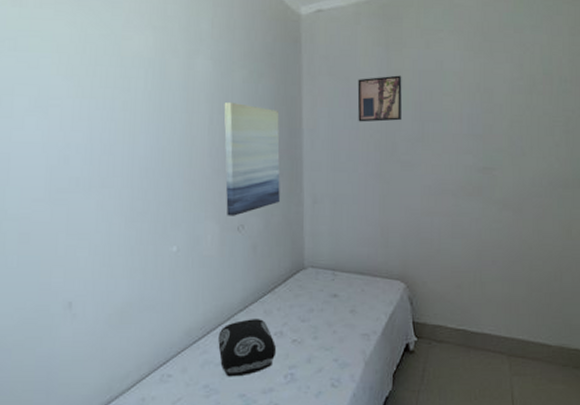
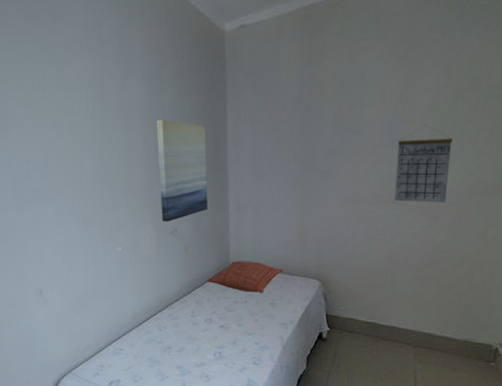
cushion: present [218,319,277,377] -> none [159,307,207,353]
pillow: none [277,261,364,298] -> present [207,261,283,293]
wall art: present [357,75,403,122] -> none [279,88,323,135]
calendar: none [478,116,530,195] -> present [395,125,452,203]

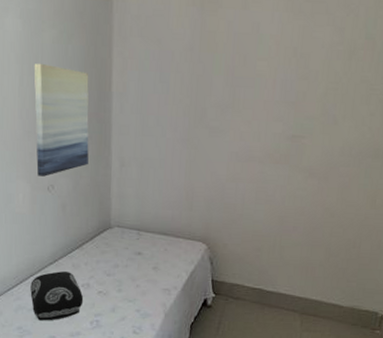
cushion: none [159,307,207,353] -> present [30,271,84,321]
pillow: present [207,261,283,293] -> none [85,221,168,256]
calendar: present [395,125,452,203] -> none [286,82,345,164]

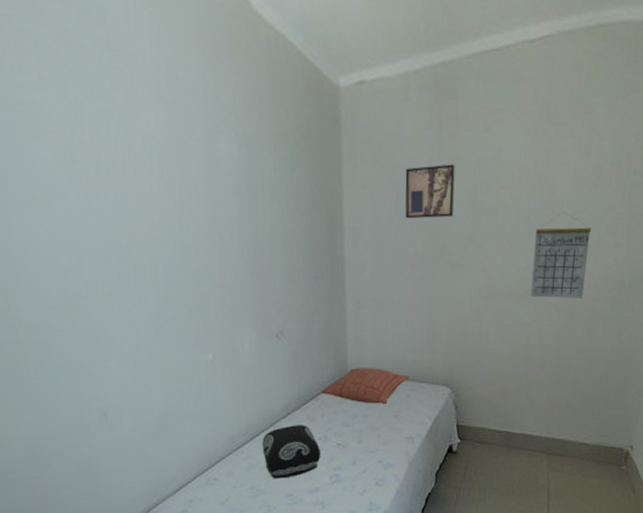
wall art: present [34,63,89,177] -> none [254,194,320,322]
pillow: none [85,221,168,256] -> present [320,368,409,404]
wall art: none [168,37,216,87] -> present [405,164,455,219]
calendar: none [286,82,345,164] -> present [531,212,591,299]

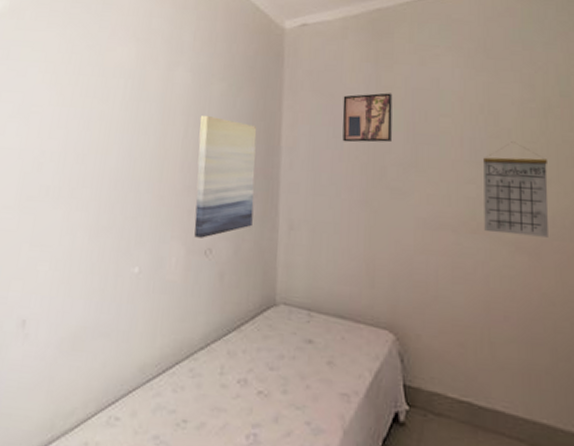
wall art: none [254,194,320,322] -> present [194,115,257,238]
cushion: present [262,425,321,479] -> none [173,359,239,430]
pillow: present [320,368,409,404] -> none [244,297,345,346]

